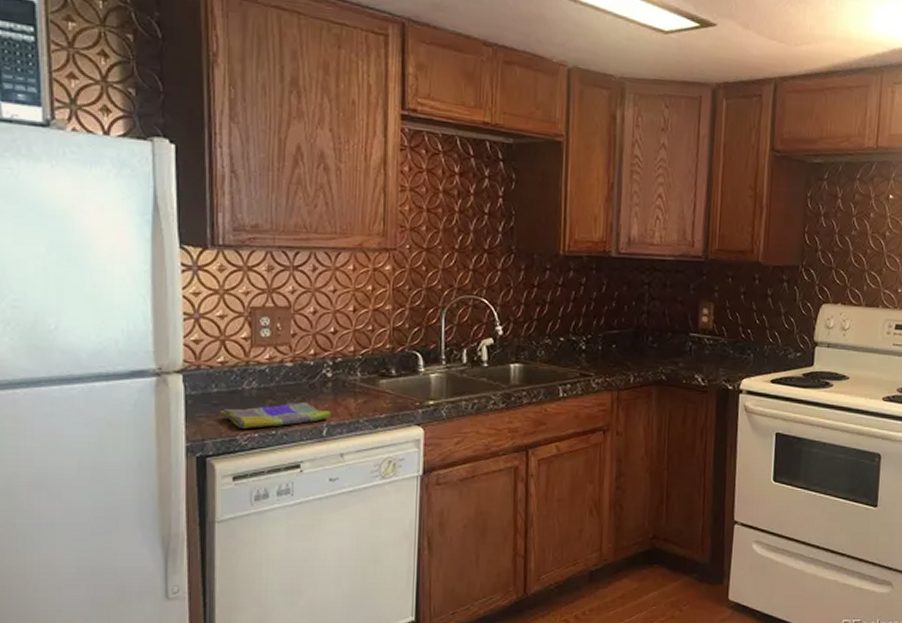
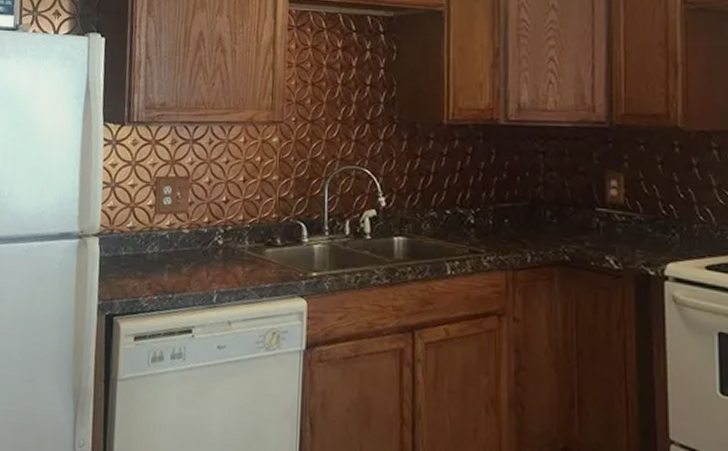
dish towel: present [219,402,331,428] -> none [126,268,221,291]

